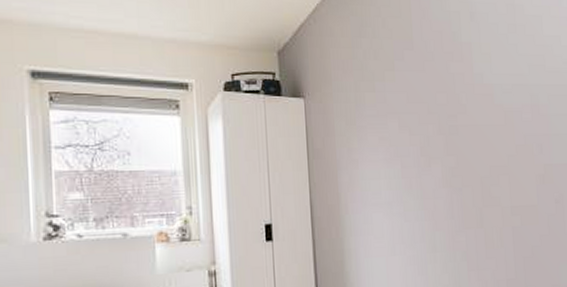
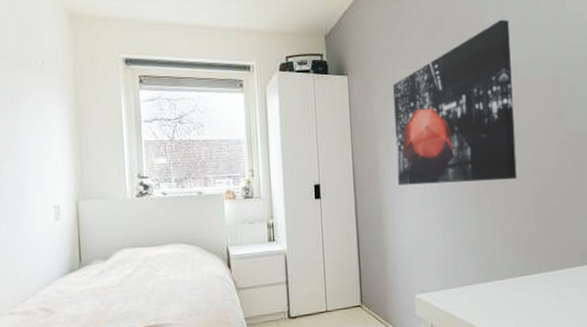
wall art: none [355,40,495,225] -> present [392,19,517,186]

